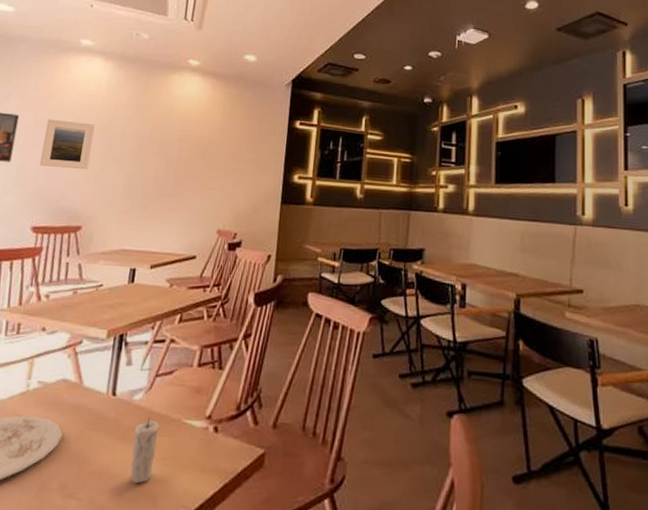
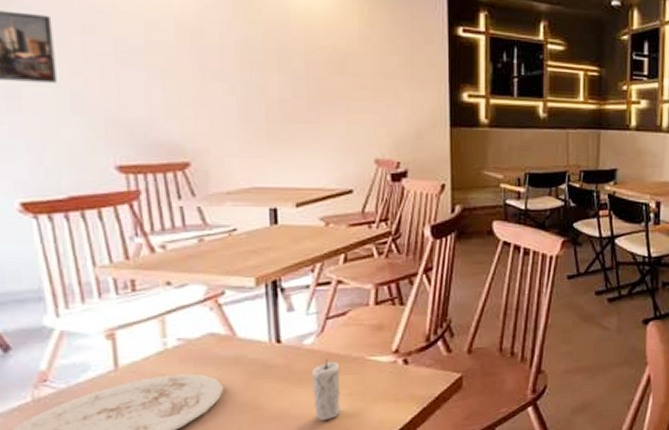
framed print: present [40,119,95,169] -> none [98,22,181,90]

